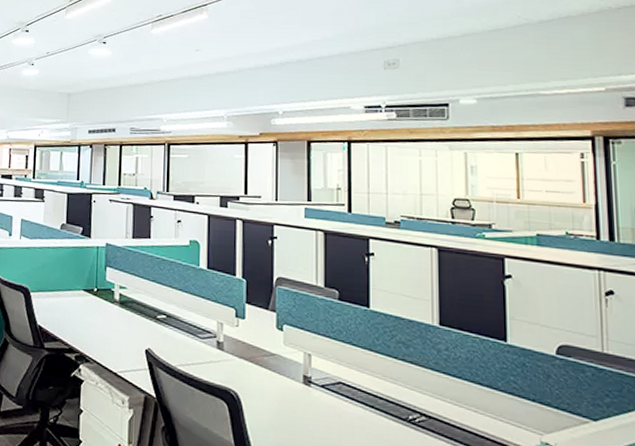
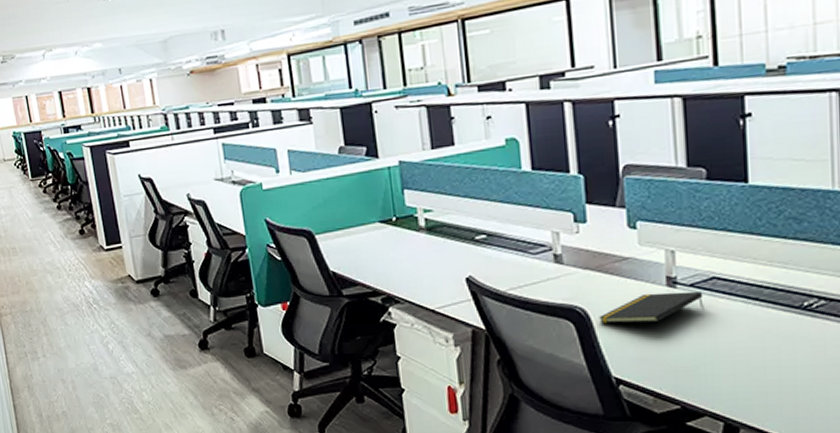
notepad: none [247,387,331,414] -> present [598,291,704,324]

